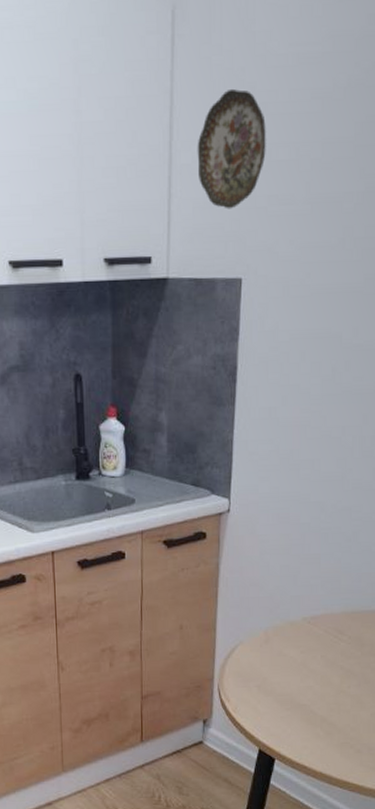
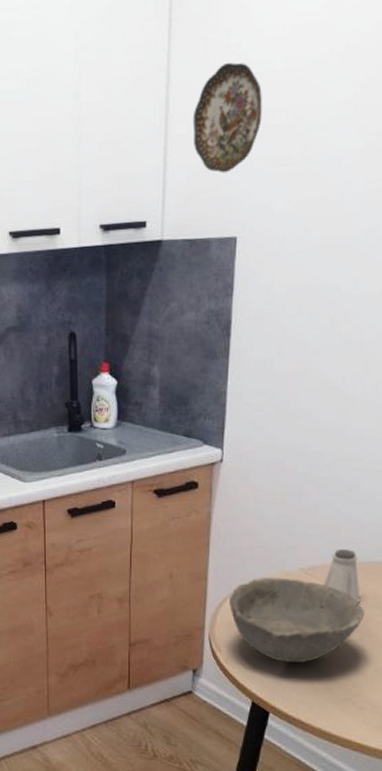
bowl: none [237,627,362,710] -> present [229,578,365,662]
saltshaker: none [324,599,358,650] -> present [323,549,361,603]

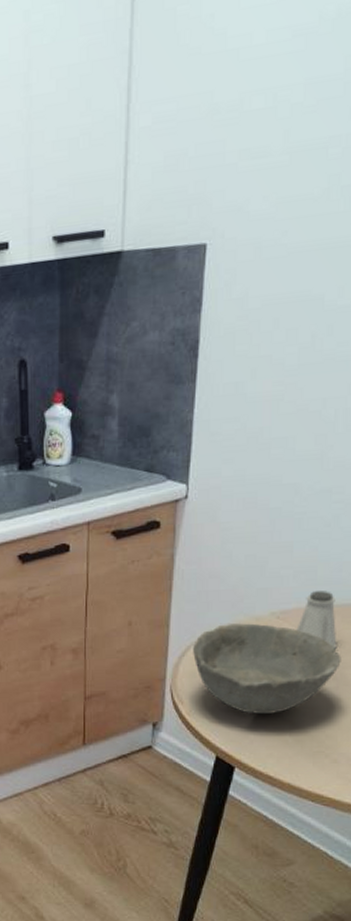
decorative plate: present [192,62,262,173] -> none [158,38,238,171]

